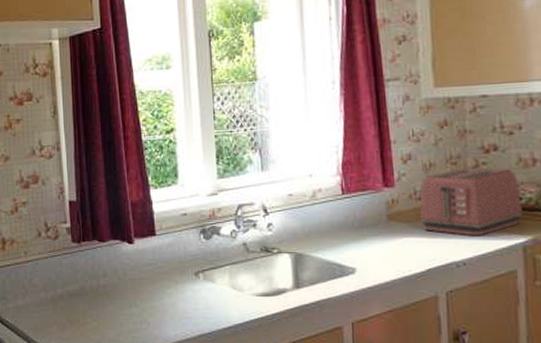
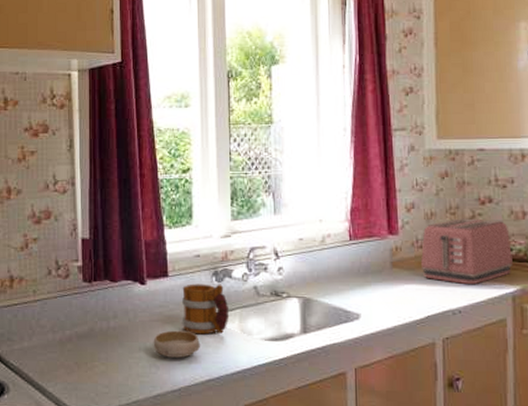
bowl: none [143,287,190,314] -> present [153,330,200,358]
mug: none [170,241,219,291] -> present [181,284,230,335]

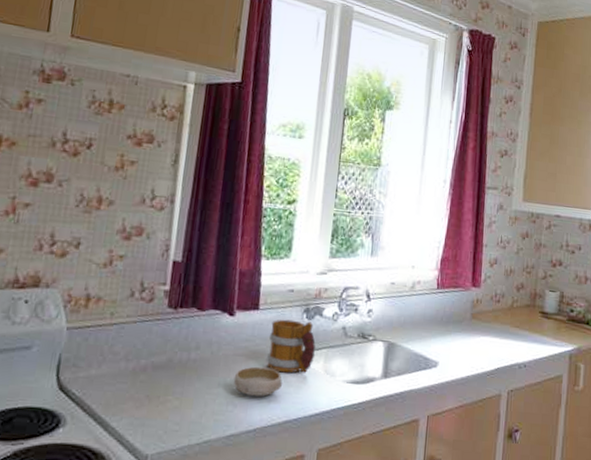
toaster: present [420,218,513,285] -> none [496,277,573,342]

